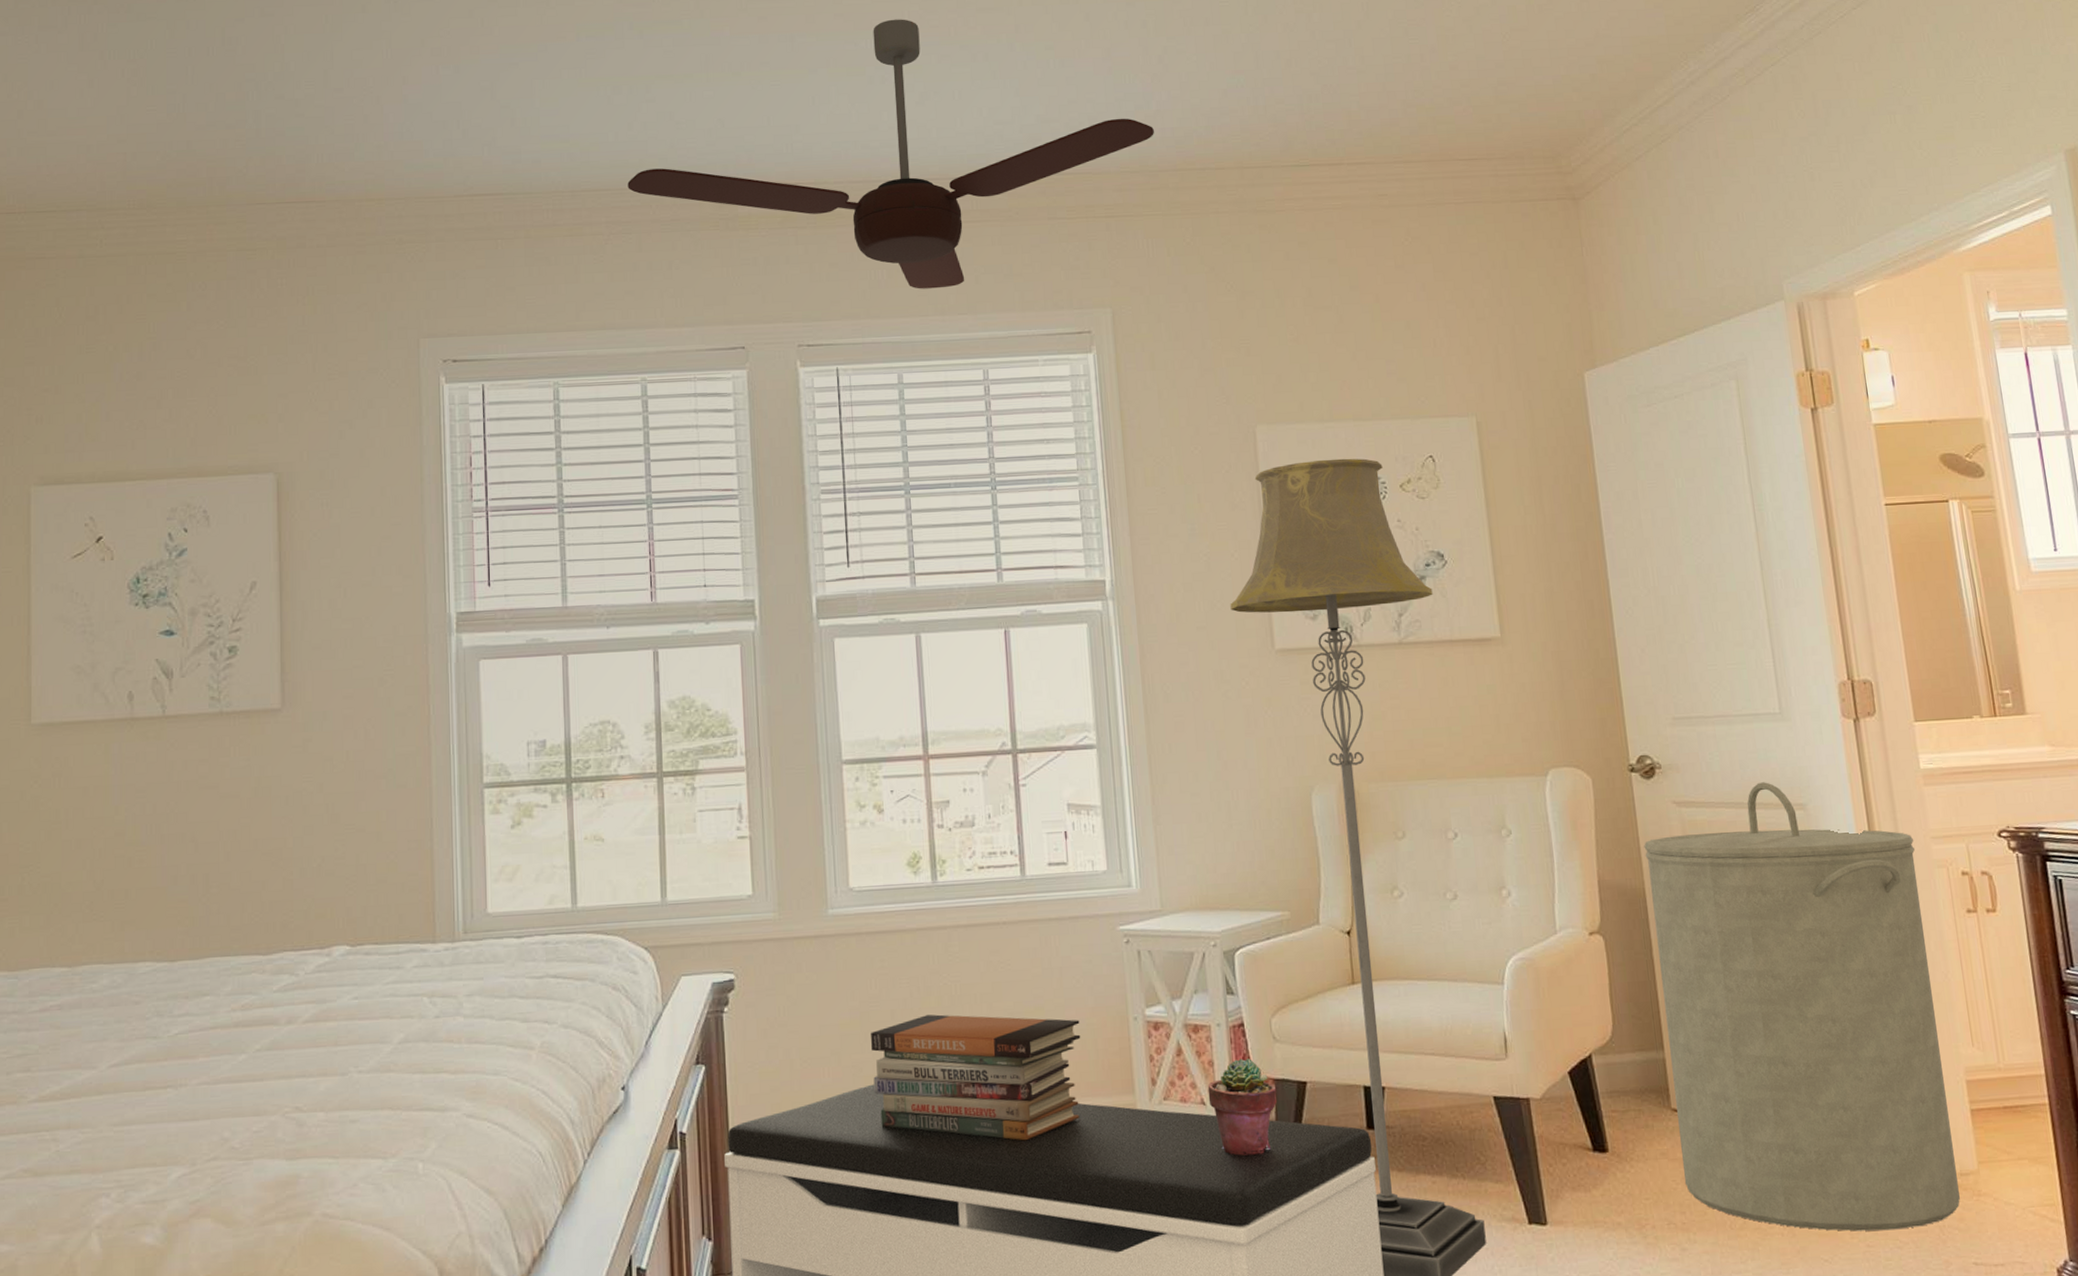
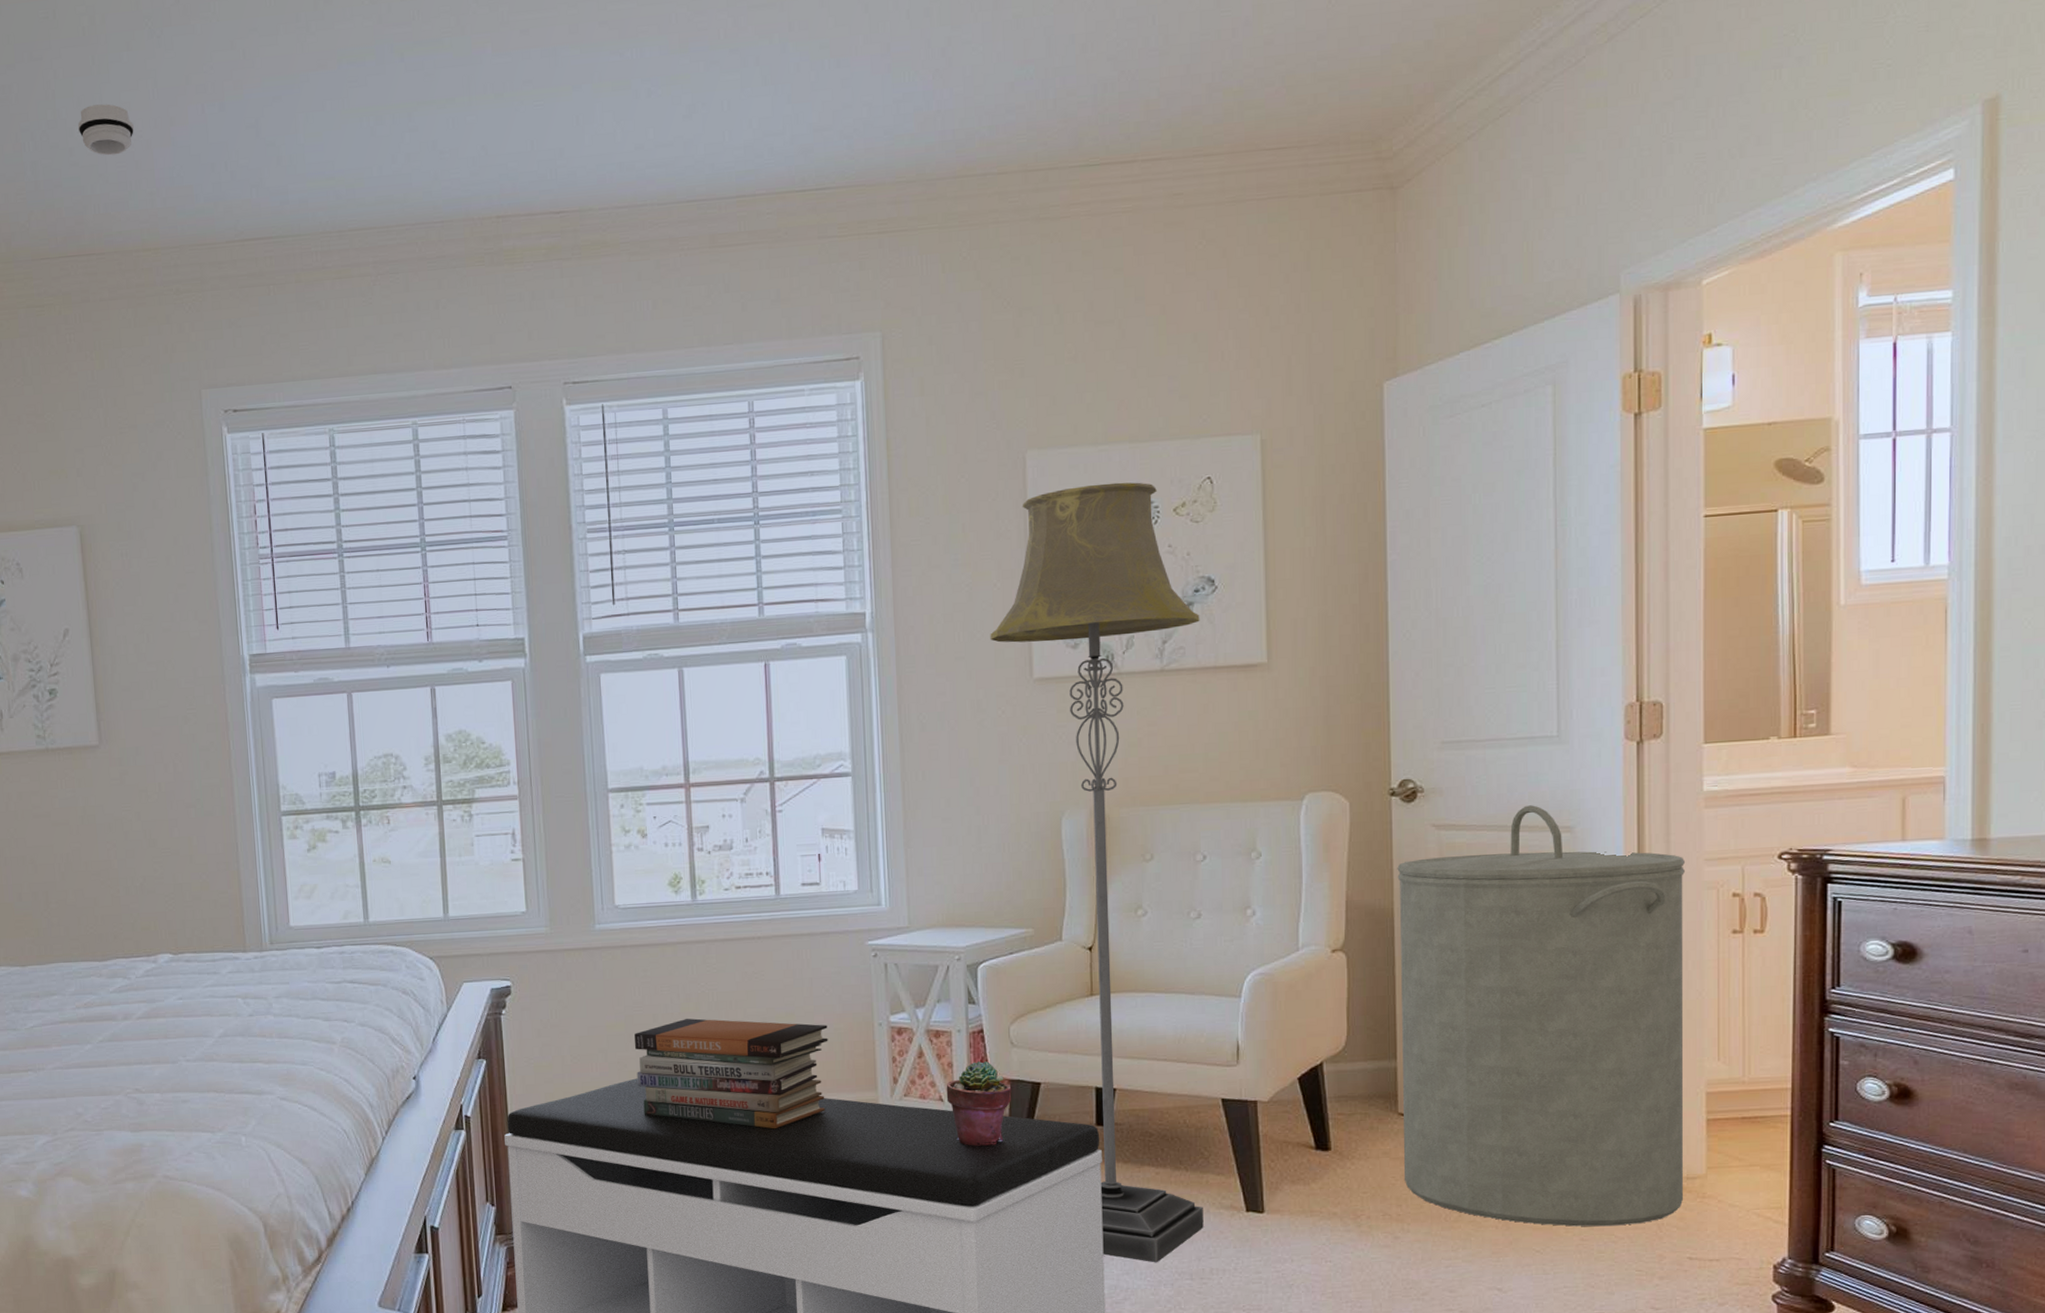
smoke detector: none [305,60,364,109] -> present [77,104,134,156]
ceiling fan: present [627,19,1154,289] -> none [393,23,933,320]

